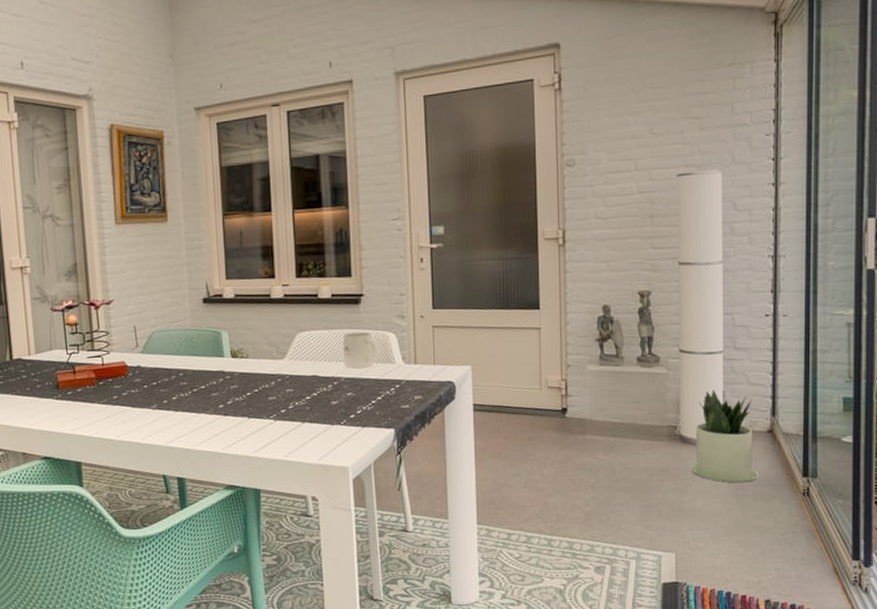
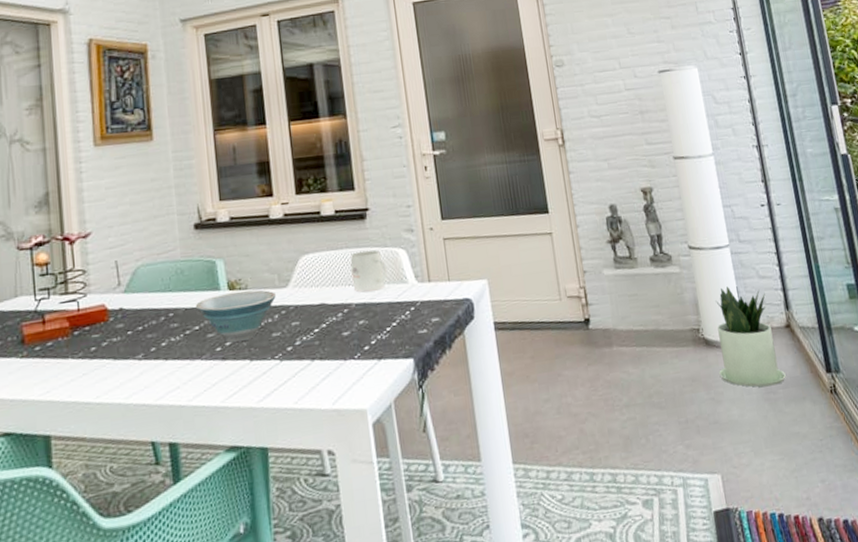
bowl: none [202,359,274,402] -> present [195,290,277,343]

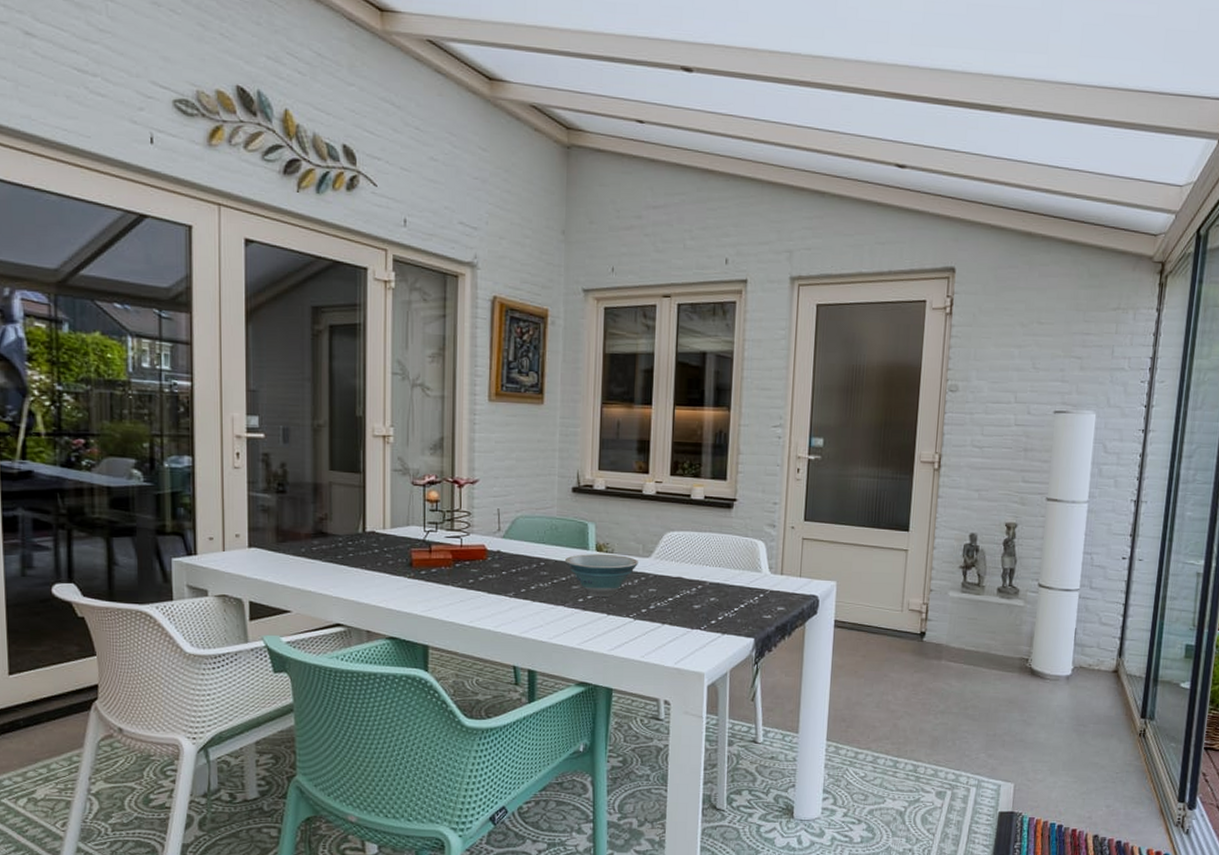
mug: present [350,249,388,293] -> none [710,537,744,575]
planter: present [715,286,786,387] -> none [1036,626,1102,720]

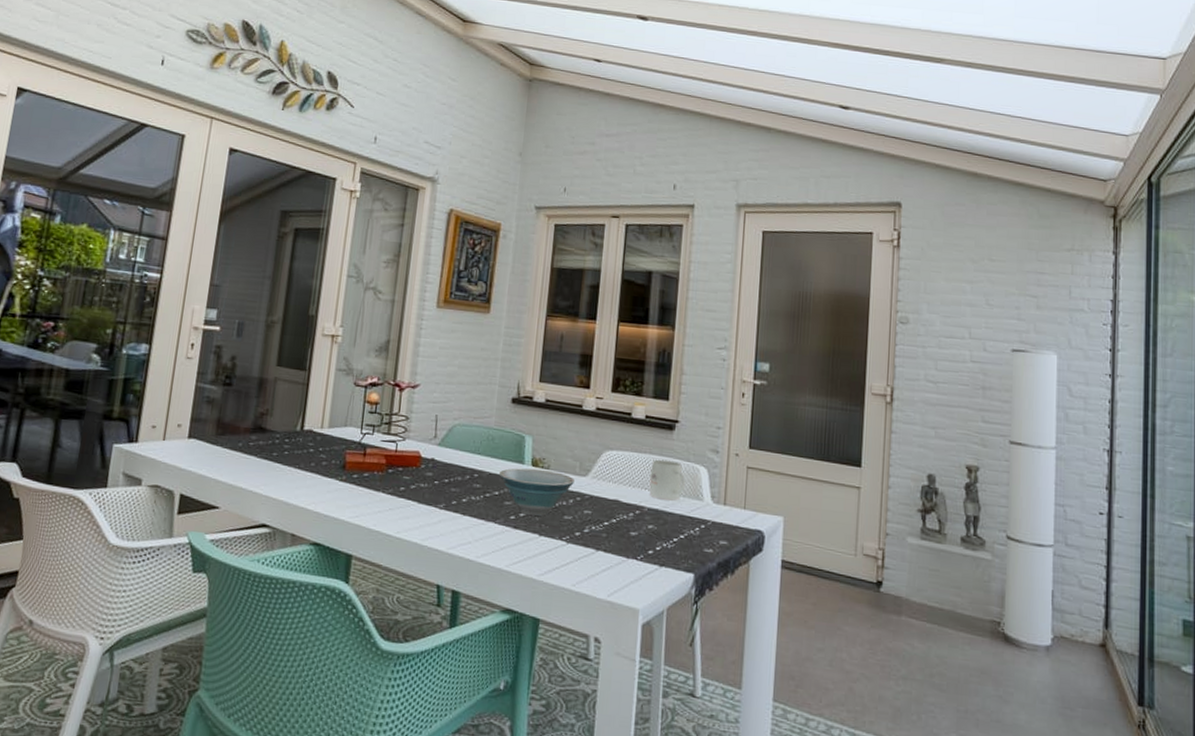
mug: none [710,537,744,575] -> present [649,459,685,502]

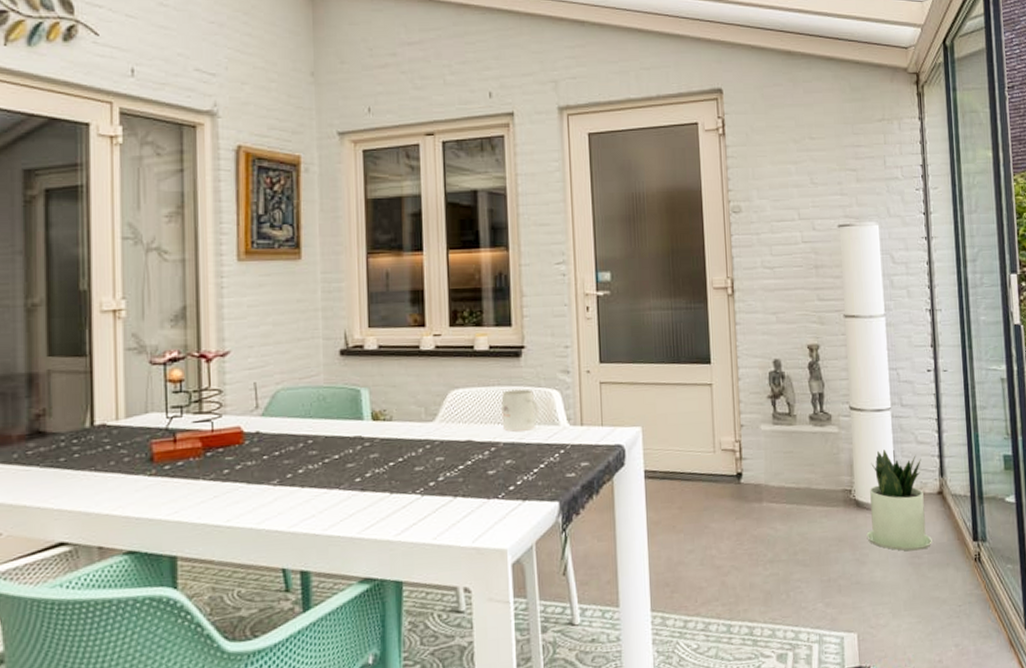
bowl: present [498,468,576,516] -> none [336,422,423,474]
planter: none [1013,587,1089,703] -> present [866,449,932,551]

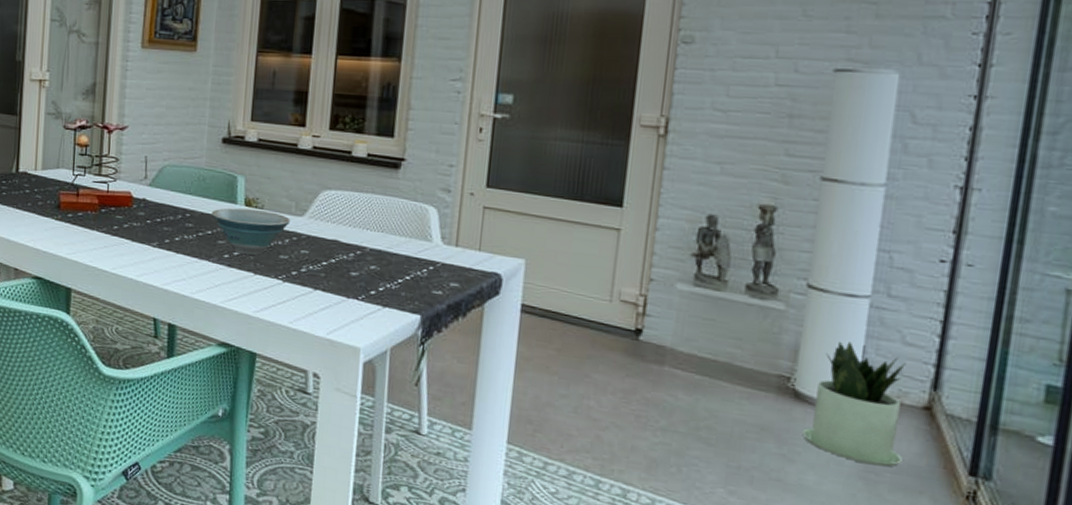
bowl: none [336,422,423,474] -> present [211,207,291,255]
mug: present [501,389,539,433] -> none [371,199,412,243]

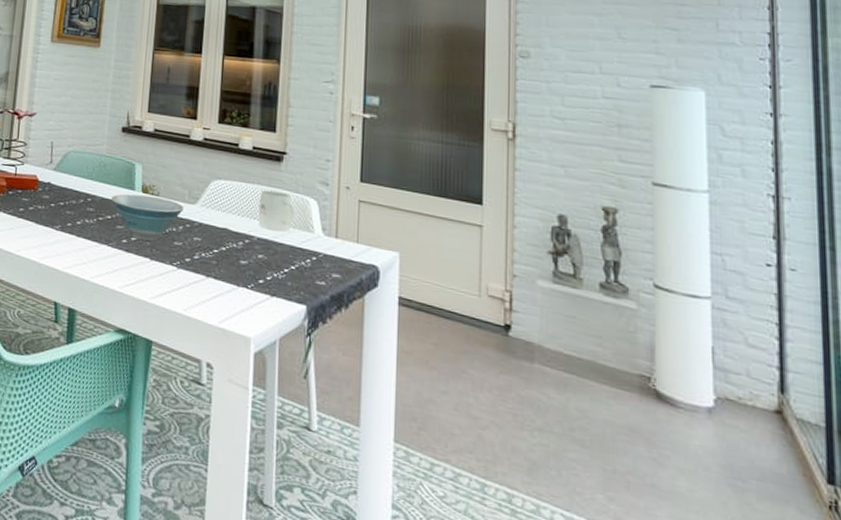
mug: none [371,199,412,243] -> present [258,190,295,233]
planter: present [802,342,906,467] -> none [669,342,764,474]

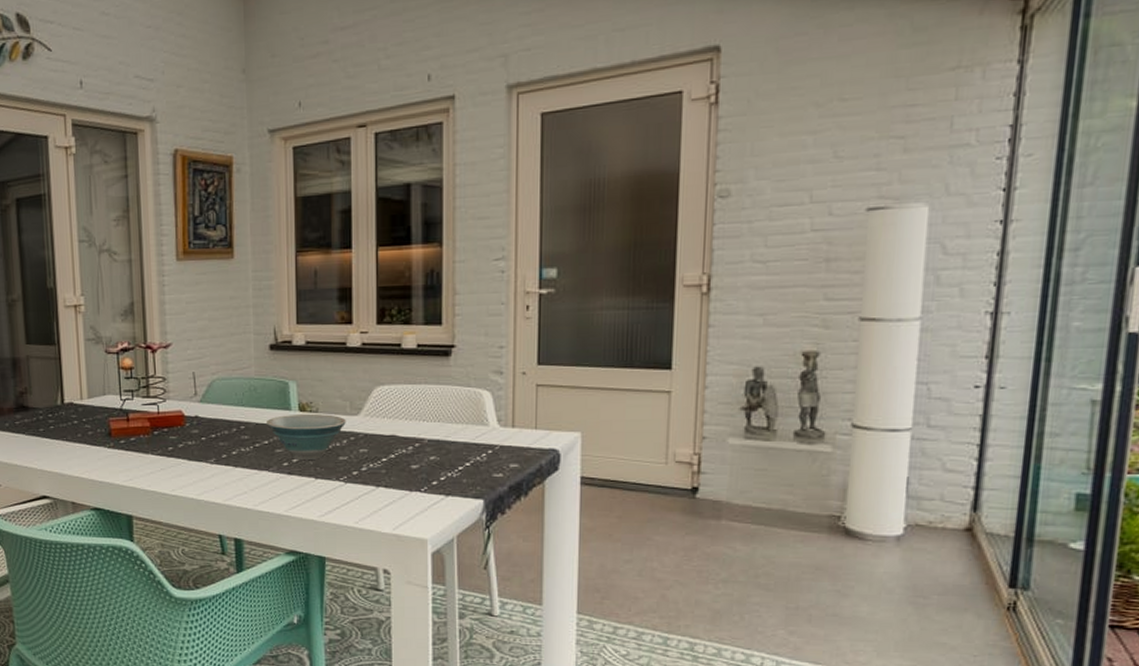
mug: present [258,190,295,233] -> none [428,388,467,431]

